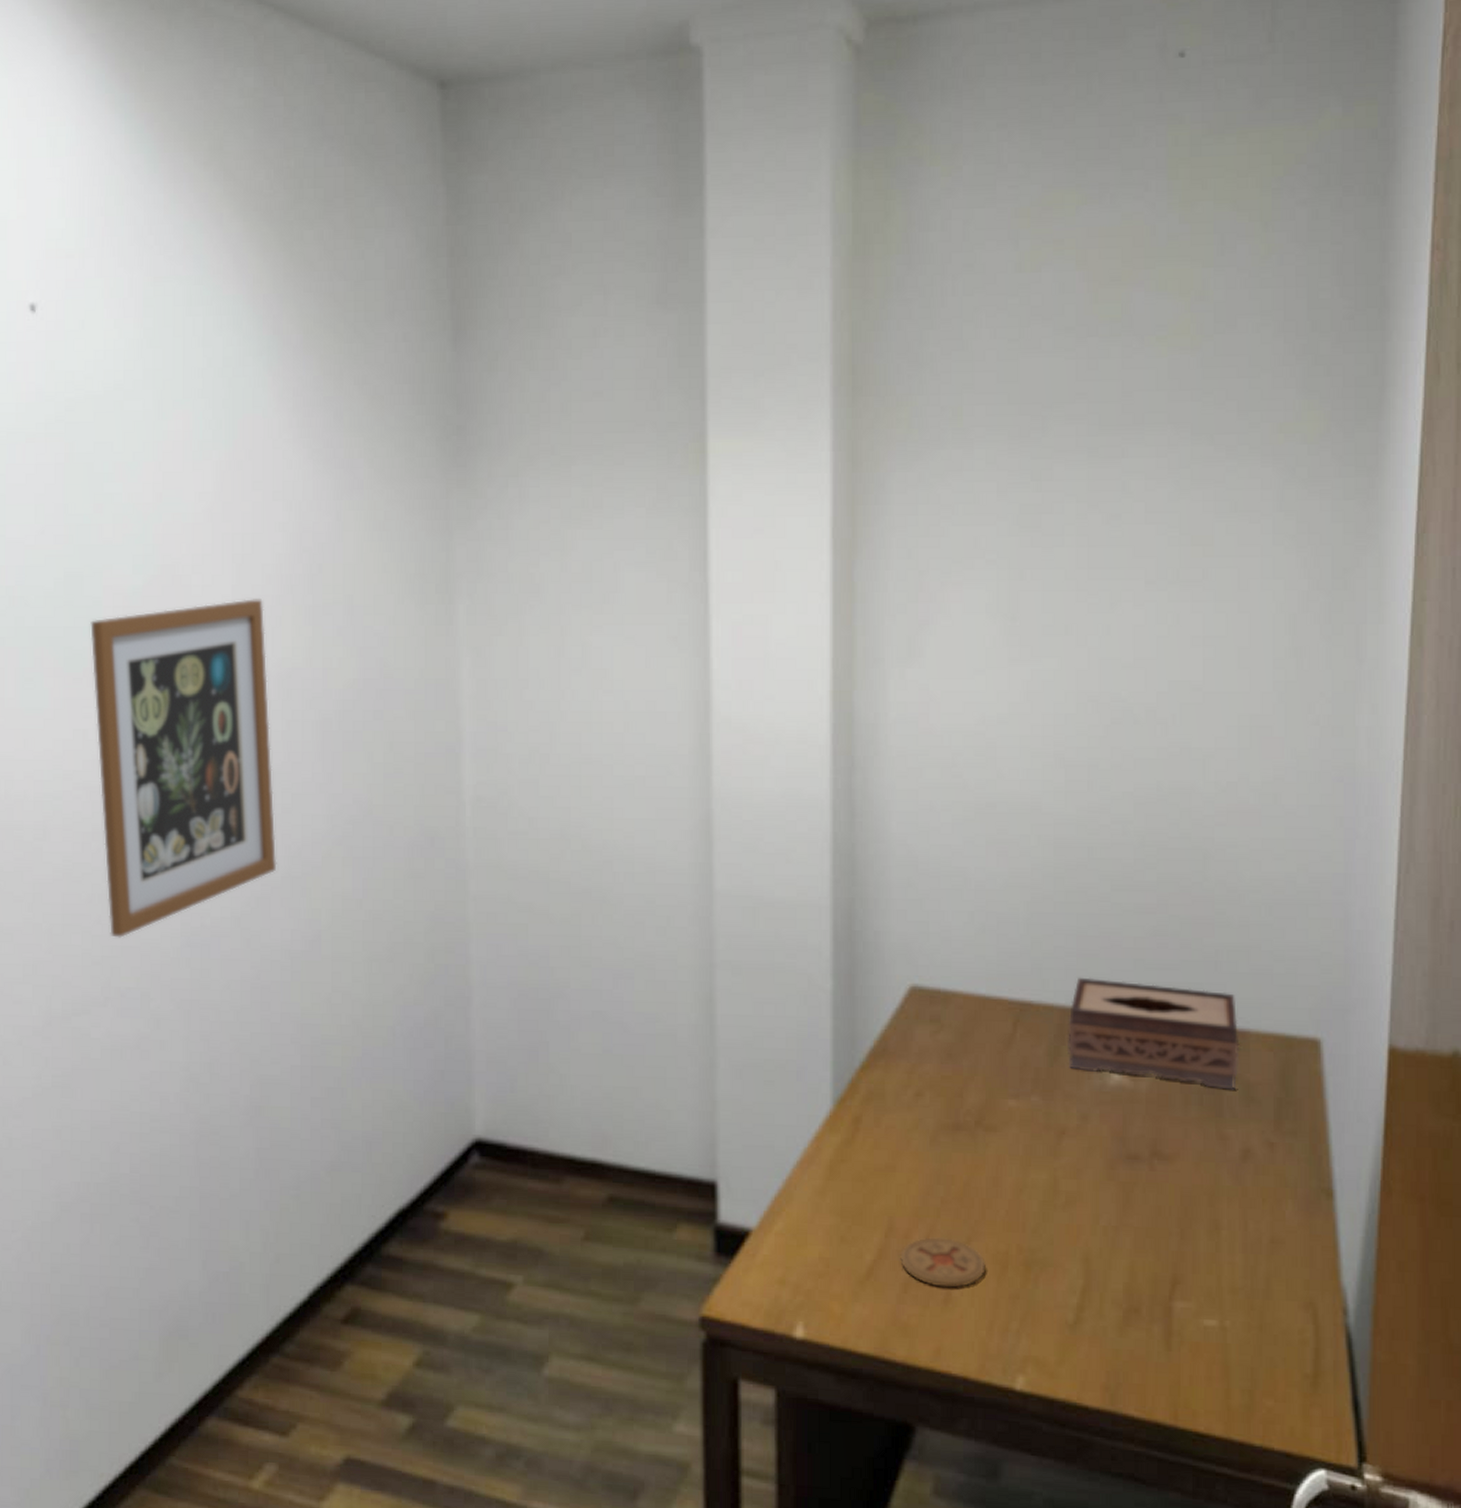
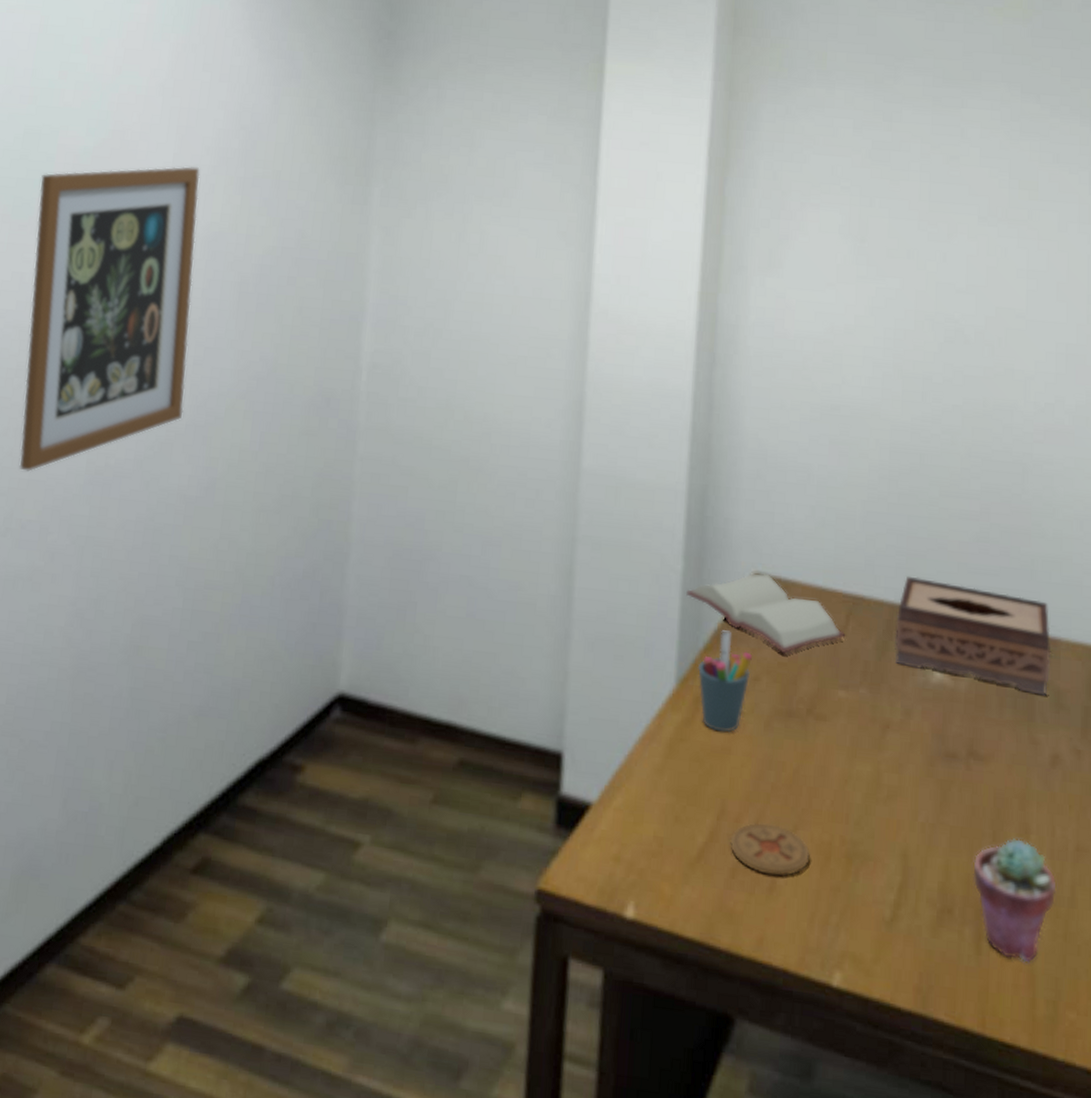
hardback book: none [838,985,1014,1067] -> present [686,573,846,655]
pen holder: none [854,1047,914,1150] -> present [697,630,753,733]
potted succulent: none [1160,1235,1250,1356] -> present [973,838,1057,963]

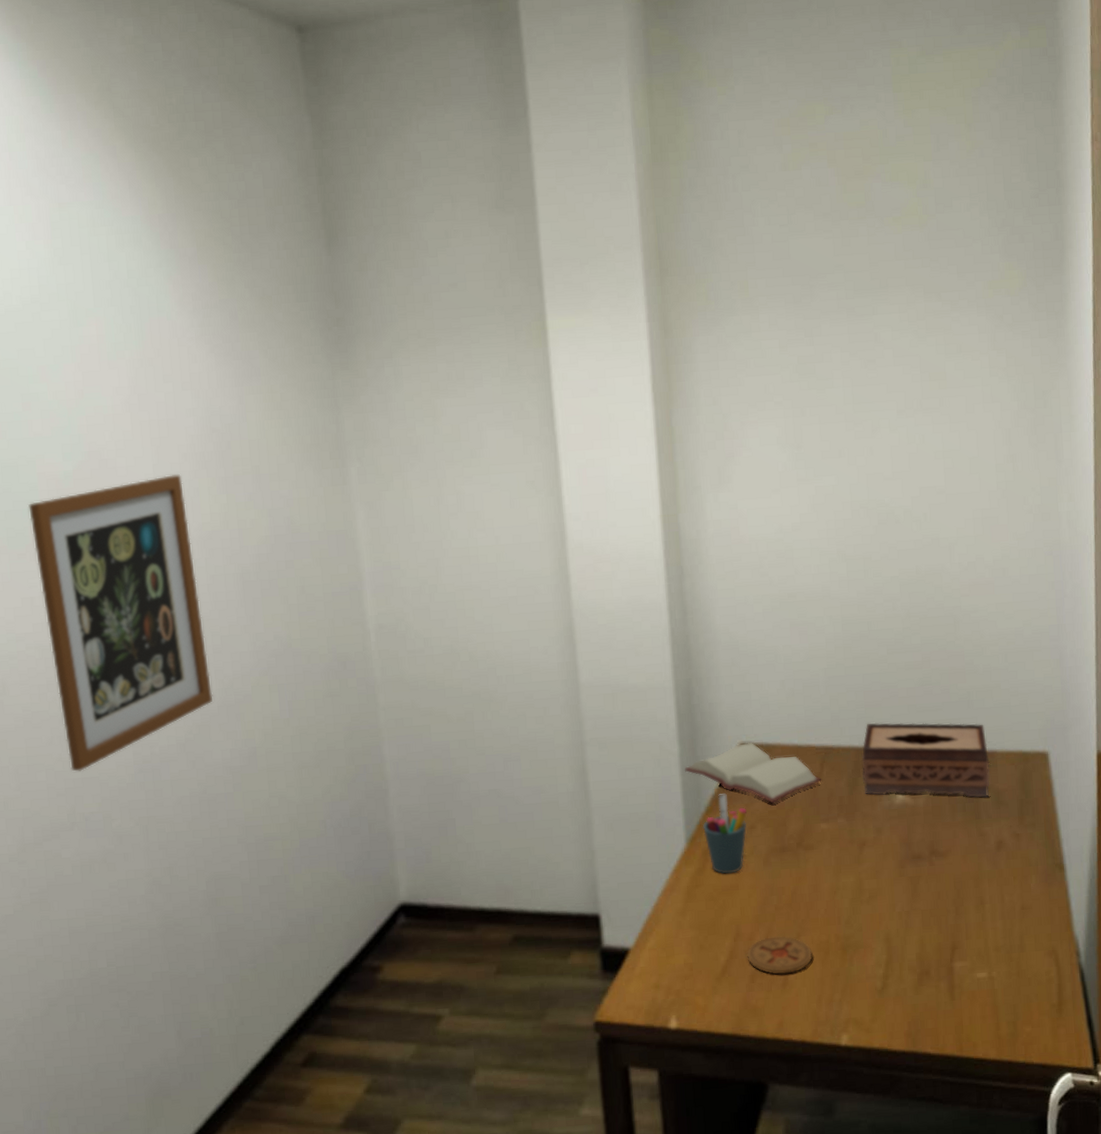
potted succulent: present [973,838,1057,963] -> none [942,909,1009,999]

